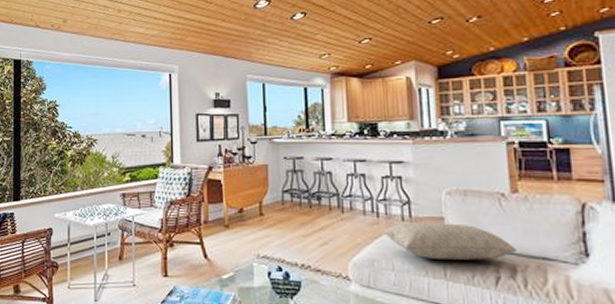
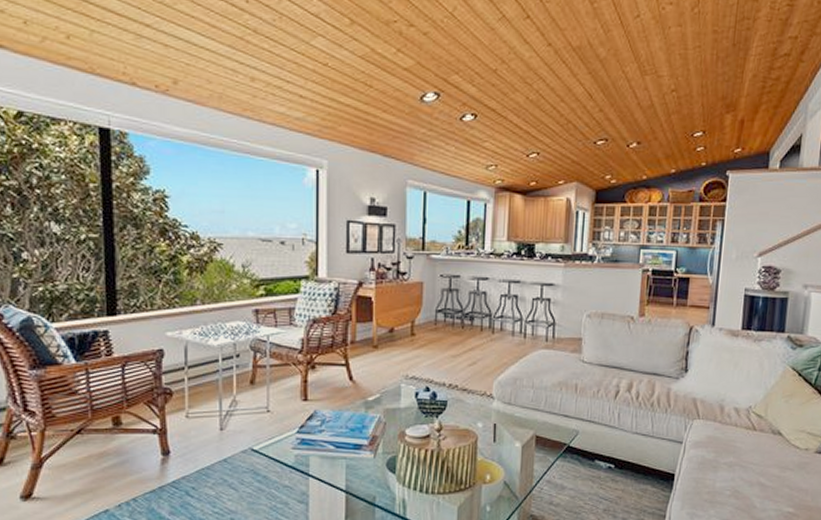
cushion: present [383,222,517,260] -> none [528,343,636,377]

